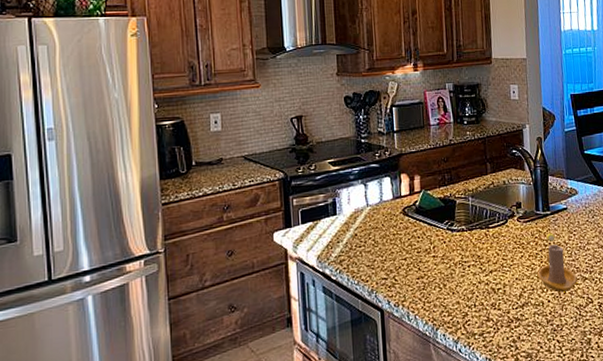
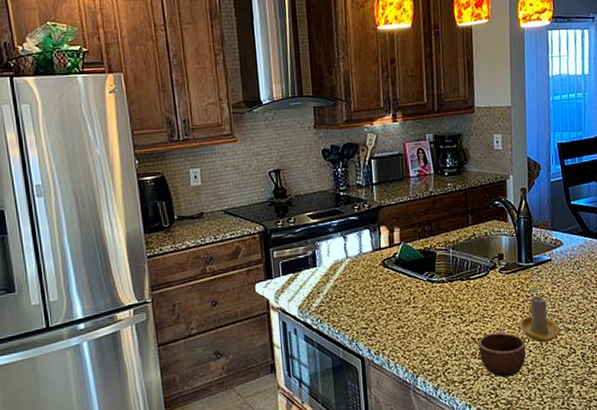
mug: none [497,279,545,329] -> present [478,329,526,378]

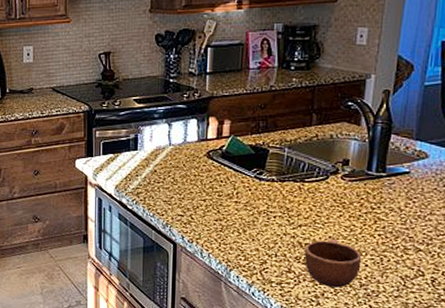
candle holder: present [518,284,560,343] -> none [356,196,409,260]

